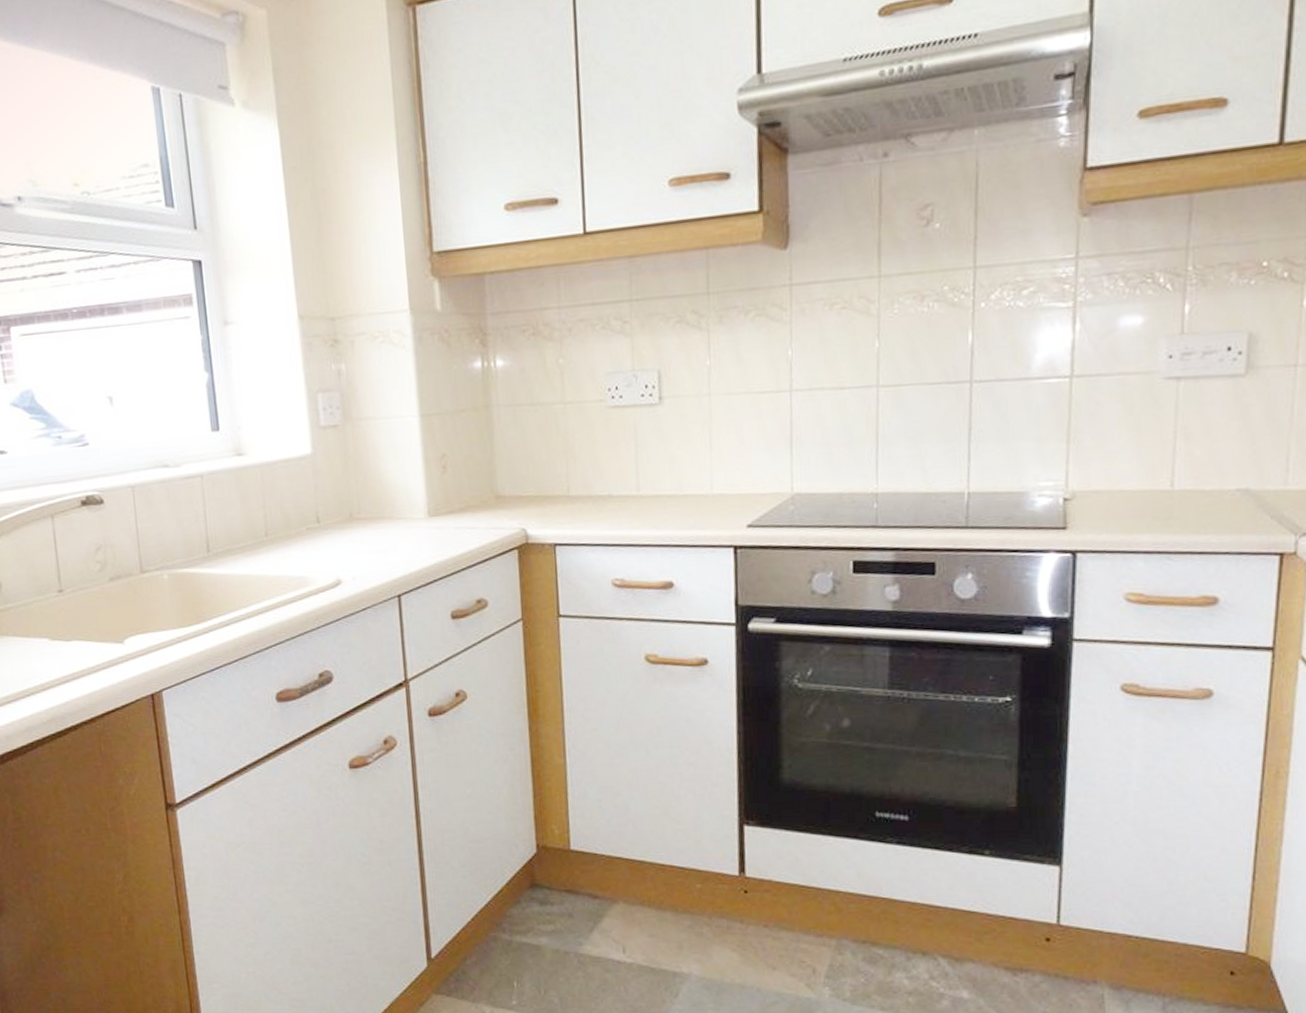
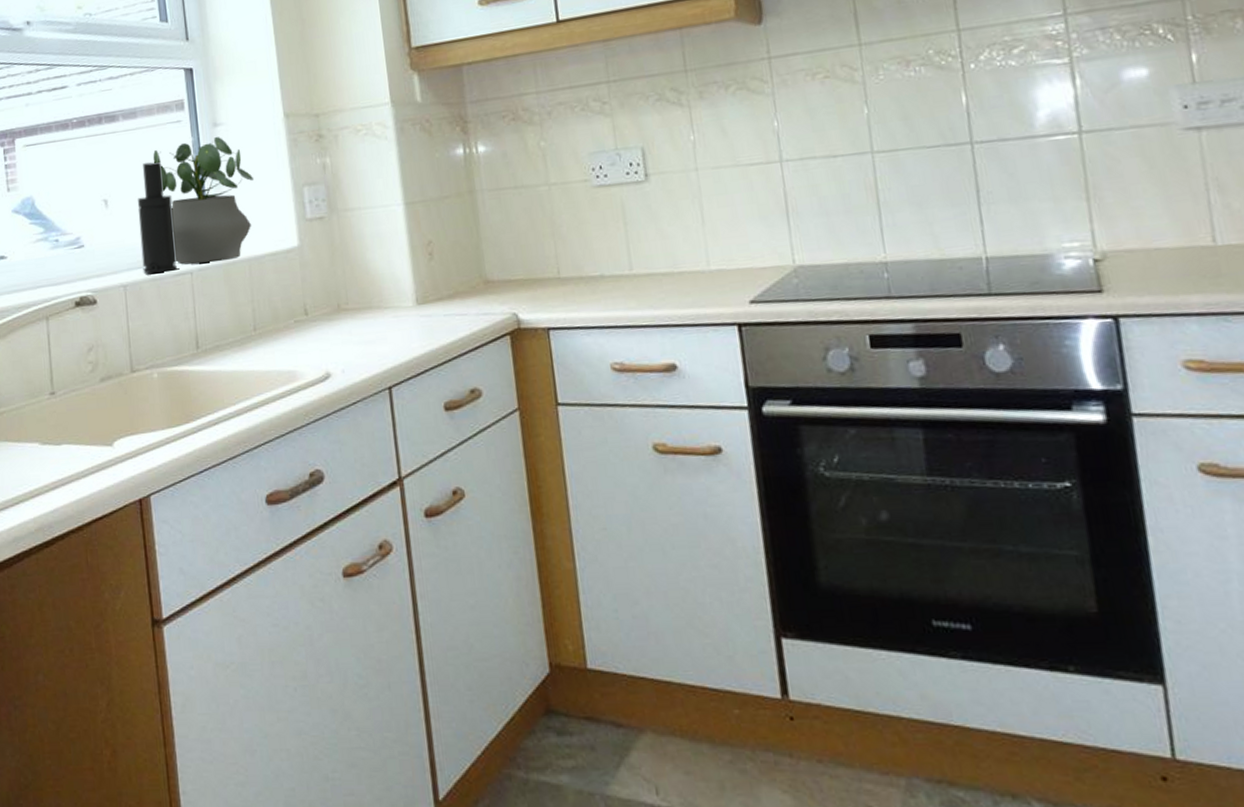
soap dispenser: none [144,359,187,476] -> present [137,161,177,274]
potted plant: none [160,336,266,468] -> present [153,137,253,265]

